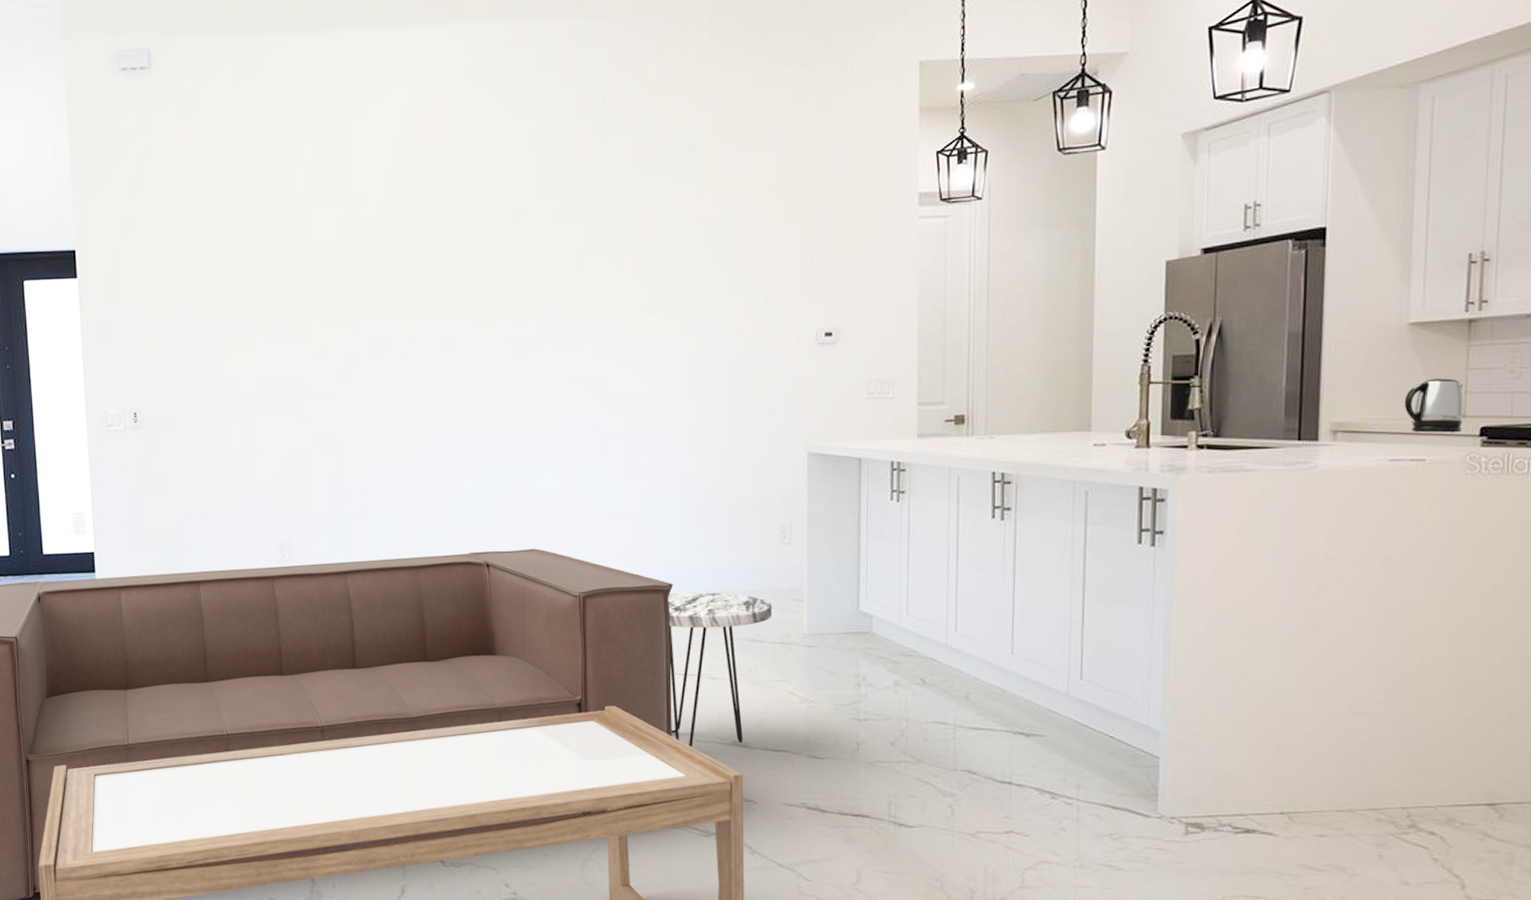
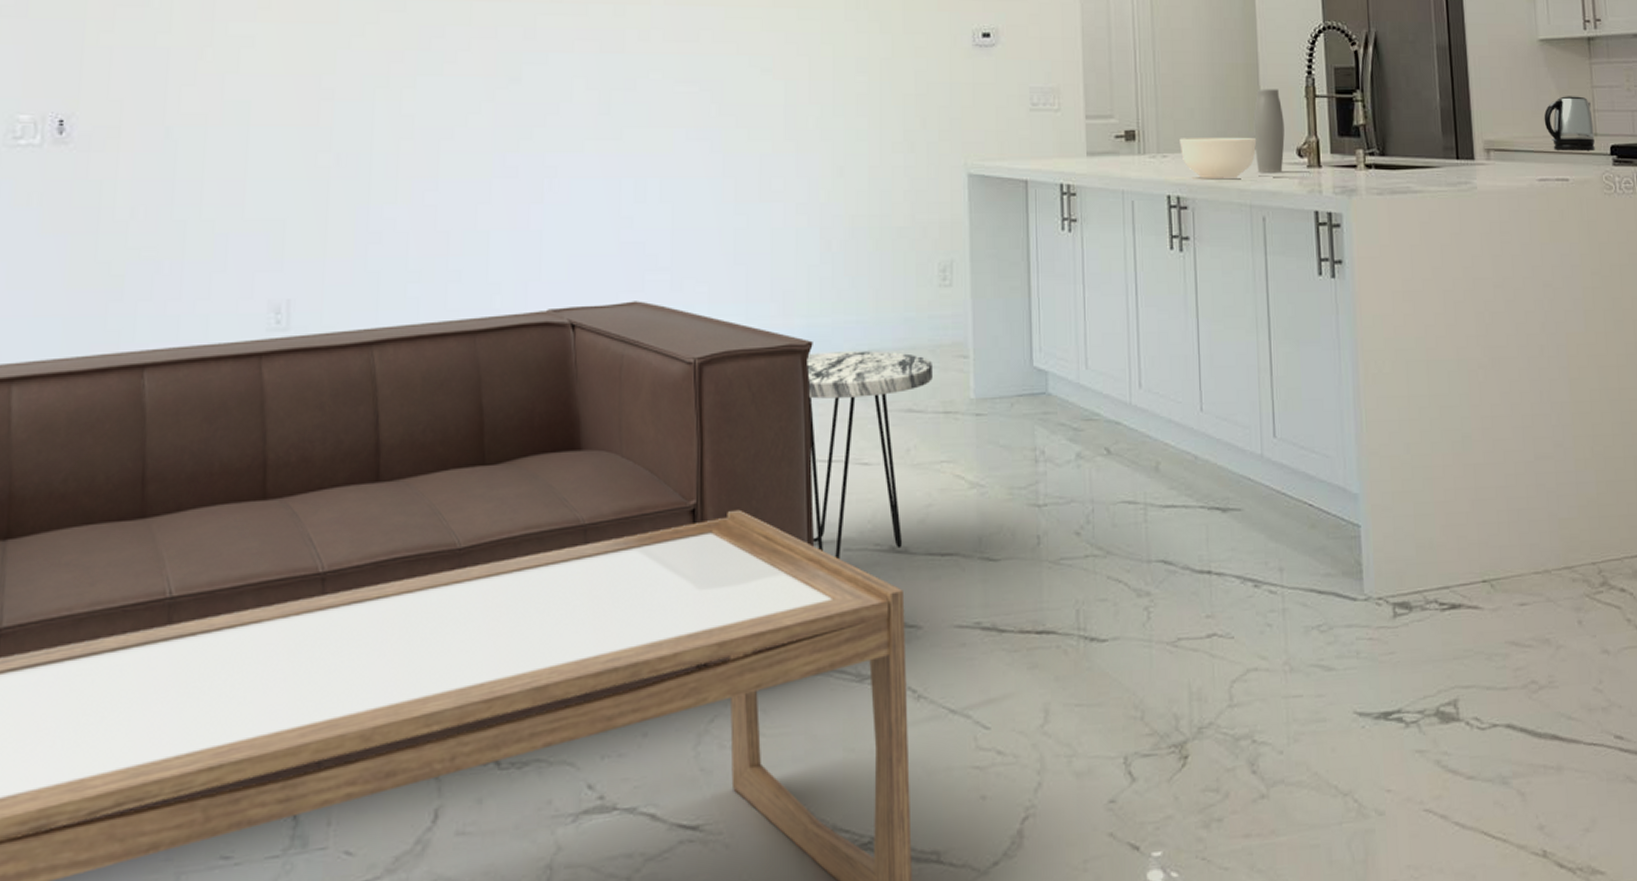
bowl: none [1007,421,1085,457] -> present [1179,138,1257,178]
vase: none [1082,376,1115,452] -> present [1252,88,1285,173]

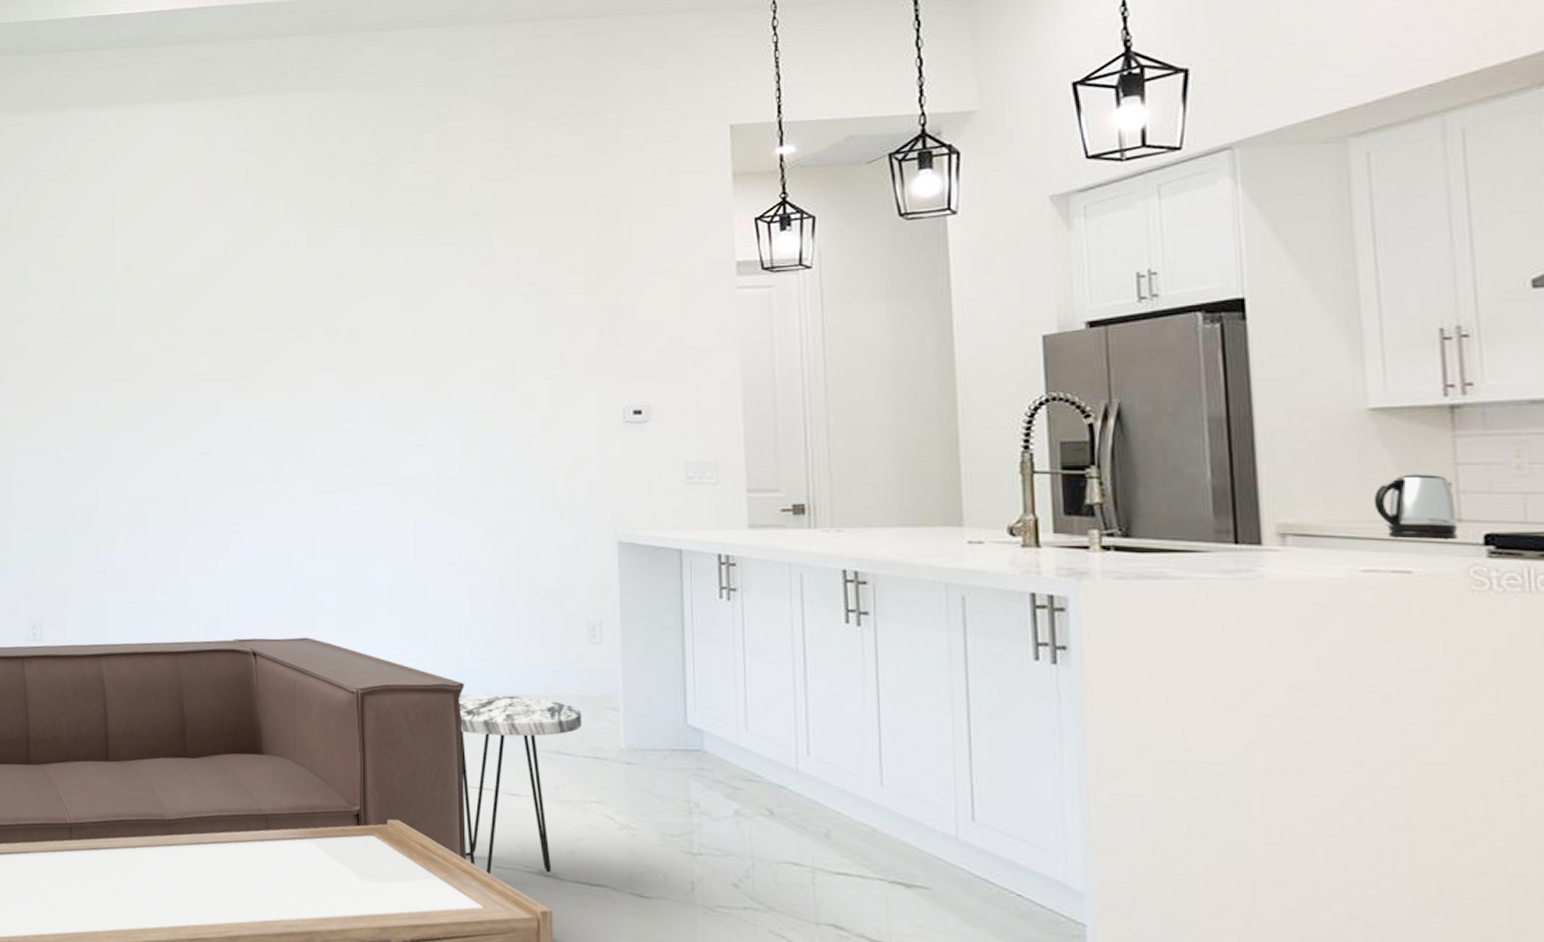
bowl: present [1179,138,1257,178] -> none [858,513,956,555]
vase: present [1252,88,1285,173] -> none [950,464,992,551]

